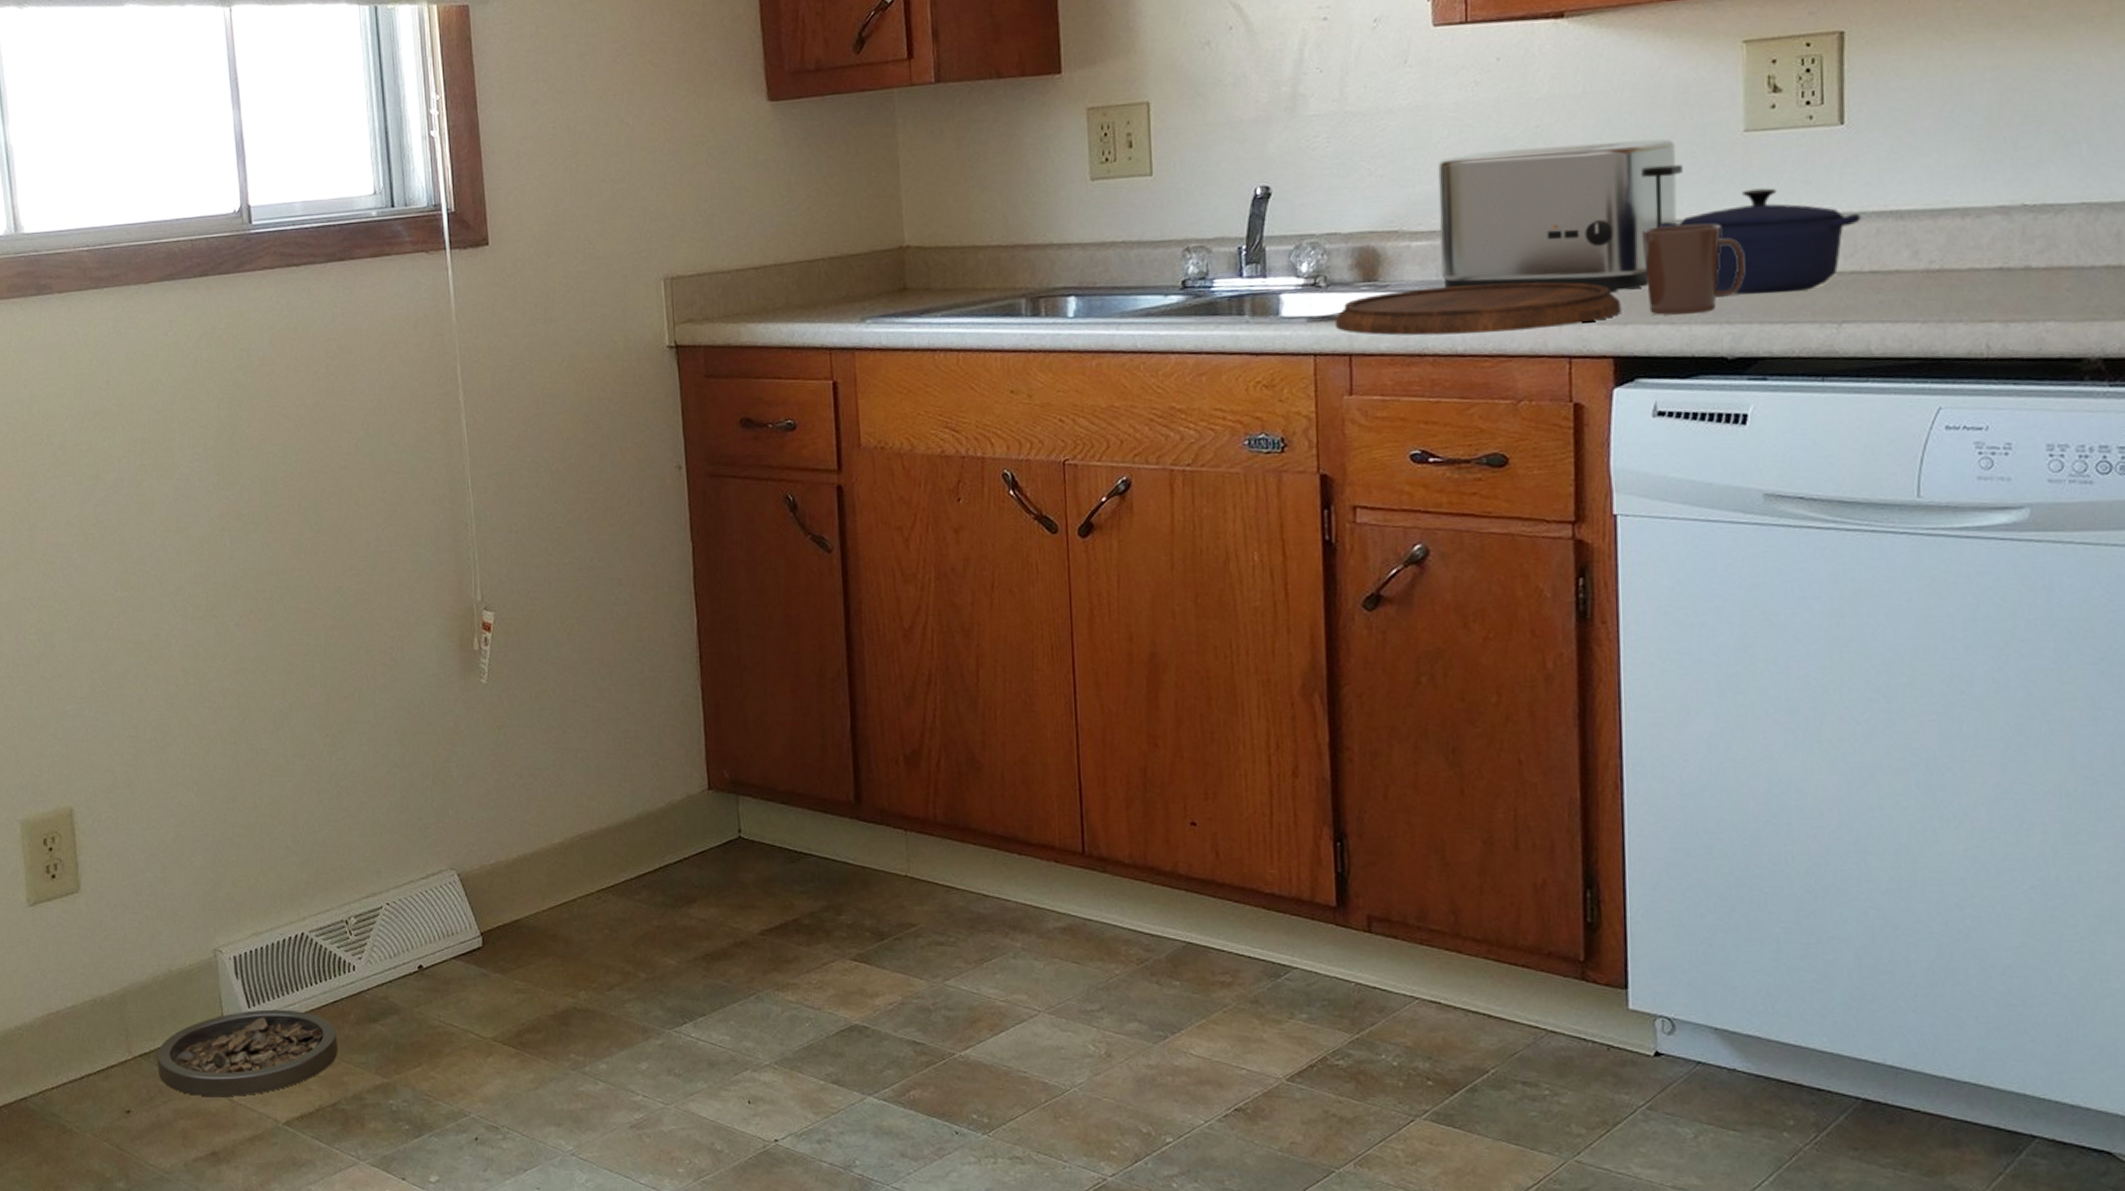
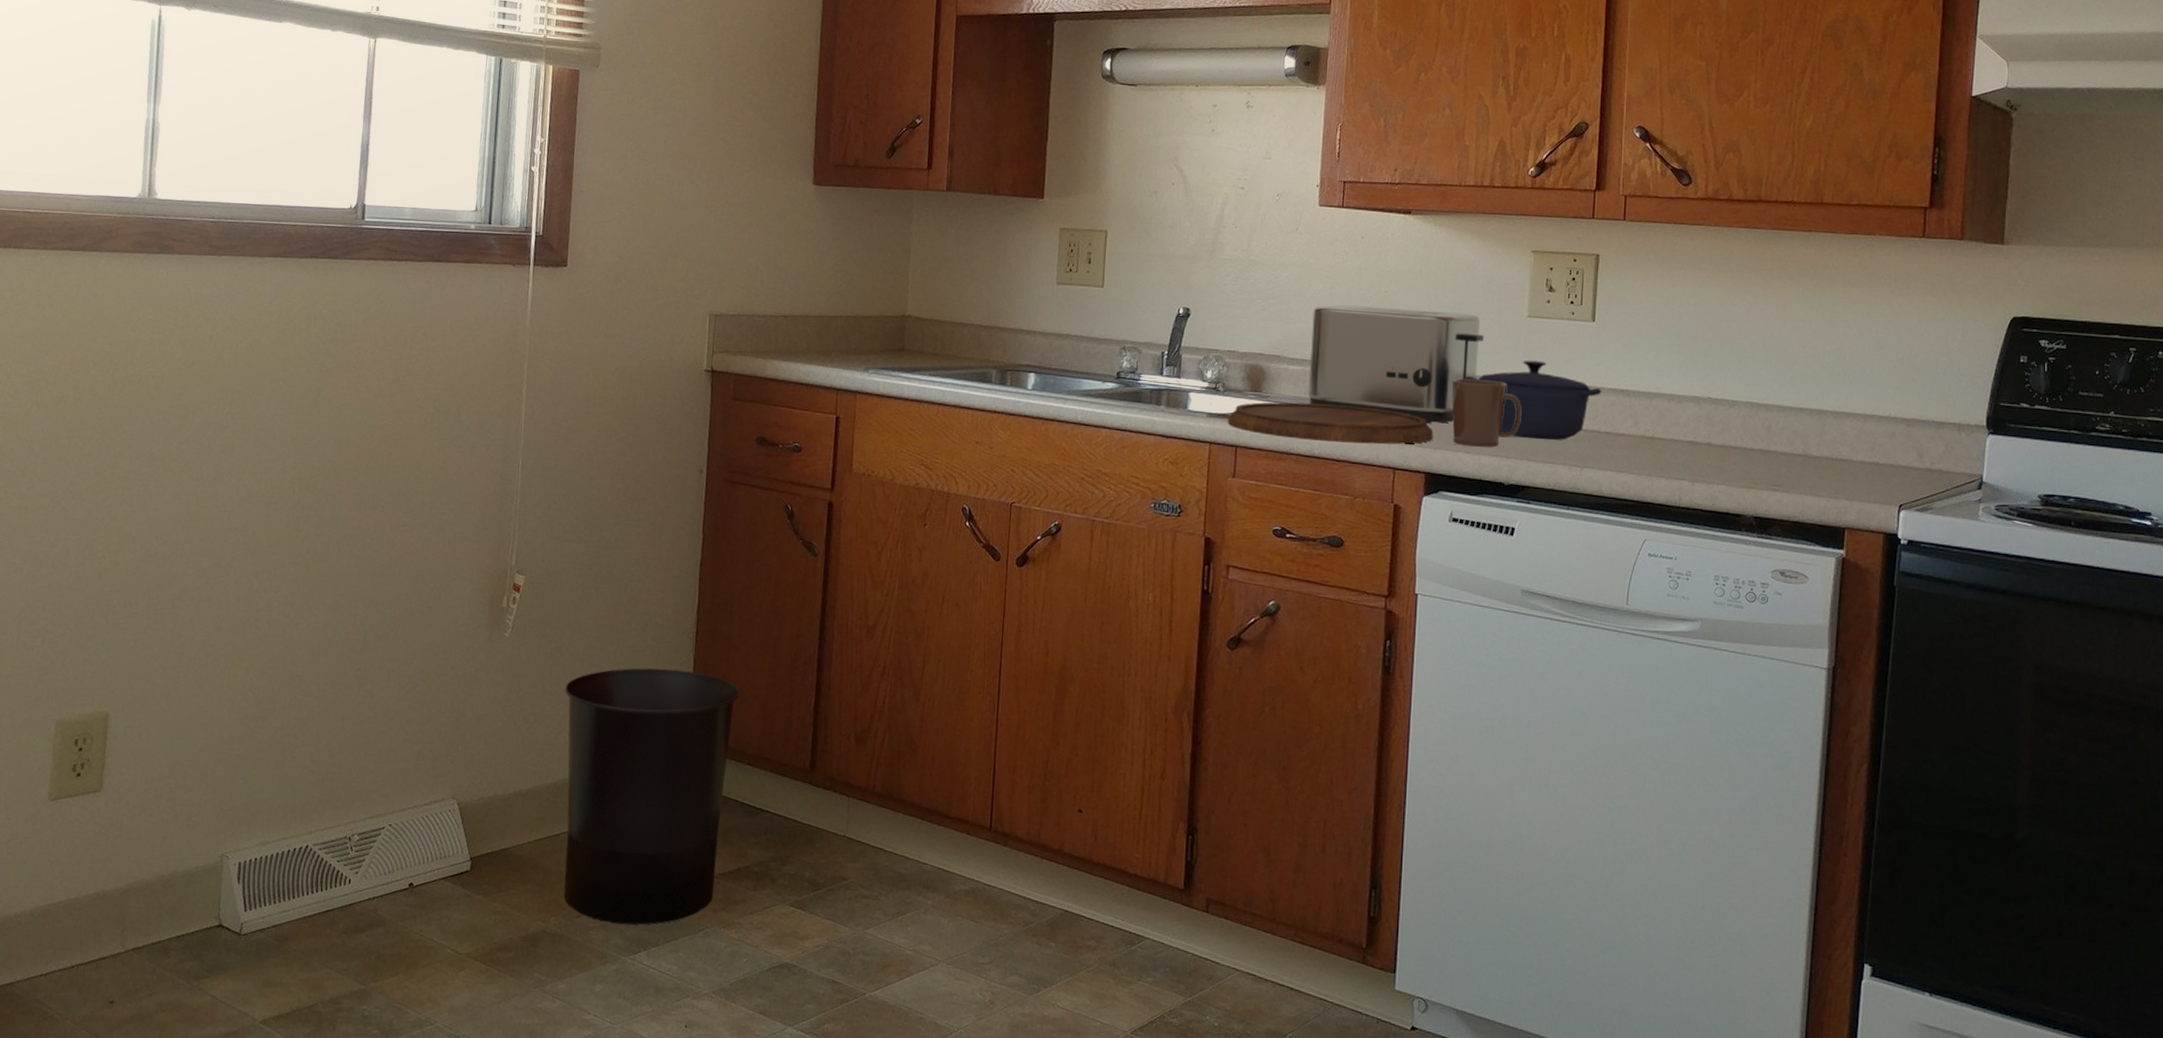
pet bowl: present [156,1009,338,1097] -> none [147,913,324,994]
waste bin: none [557,701,761,993] -> present [563,668,739,925]

